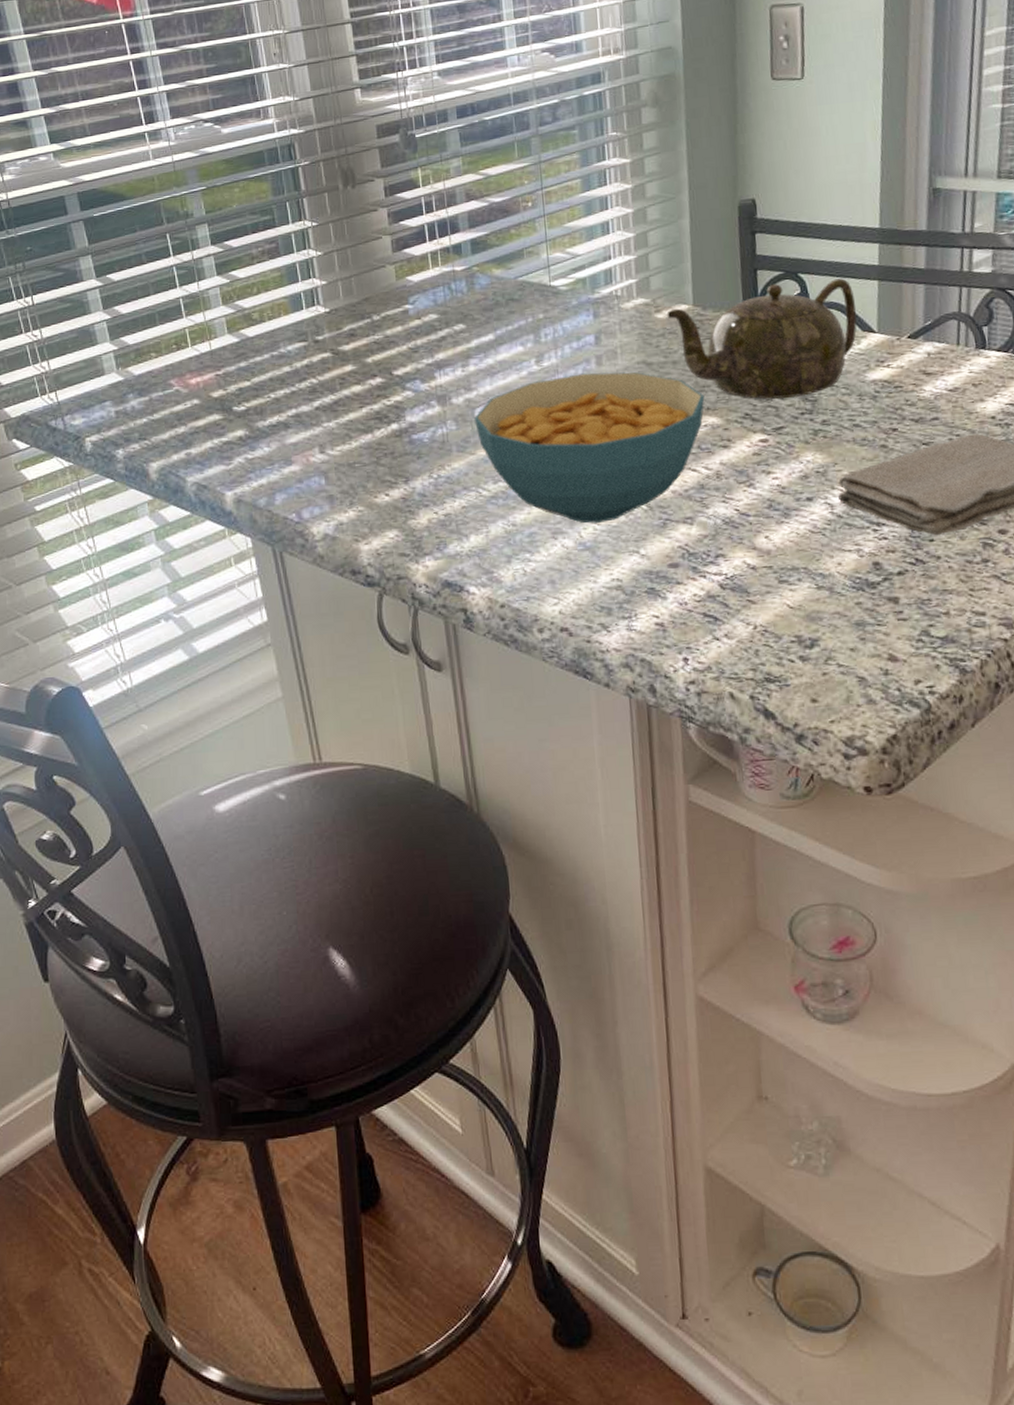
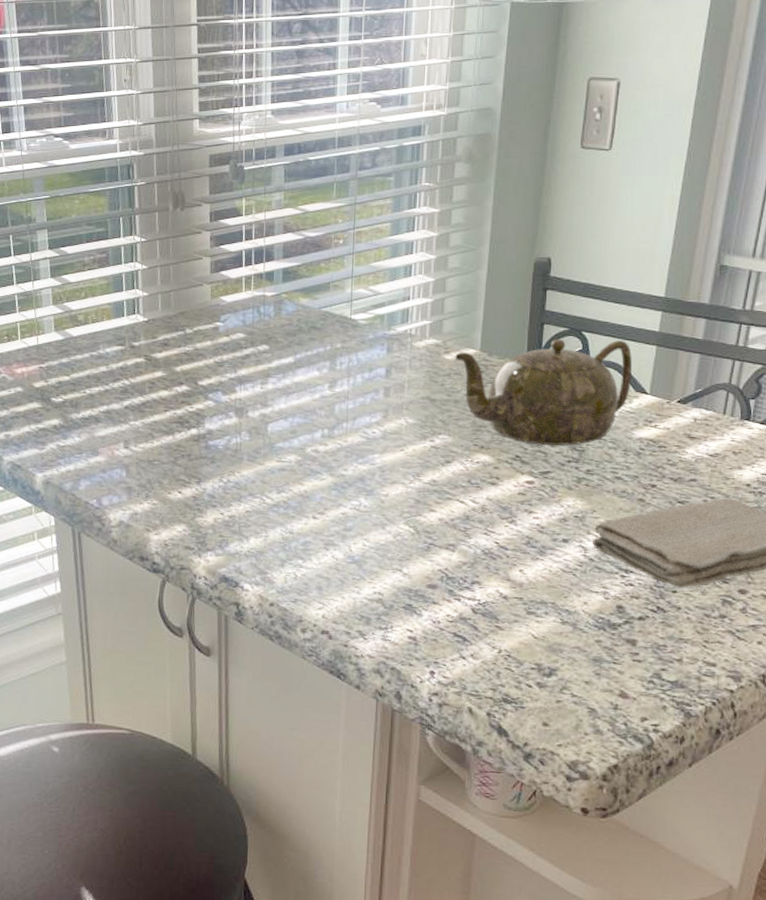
cereal bowl: present [475,372,705,524] -> none [267,402,480,540]

